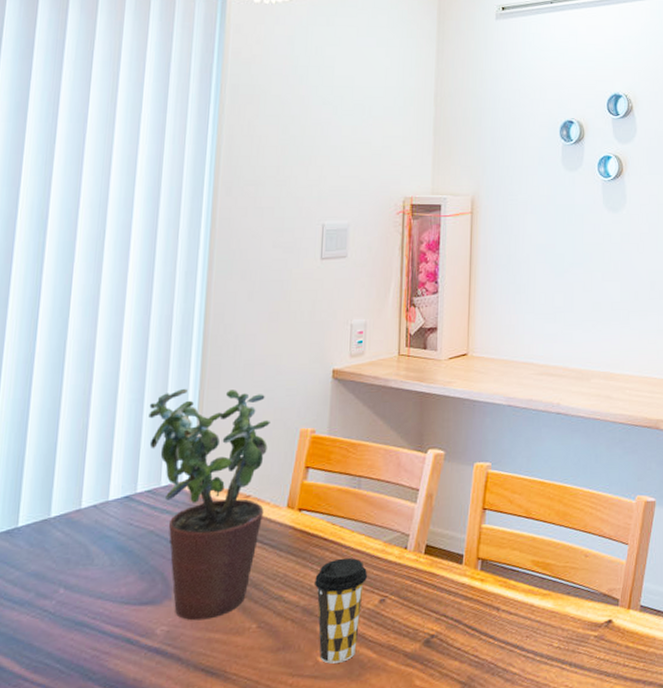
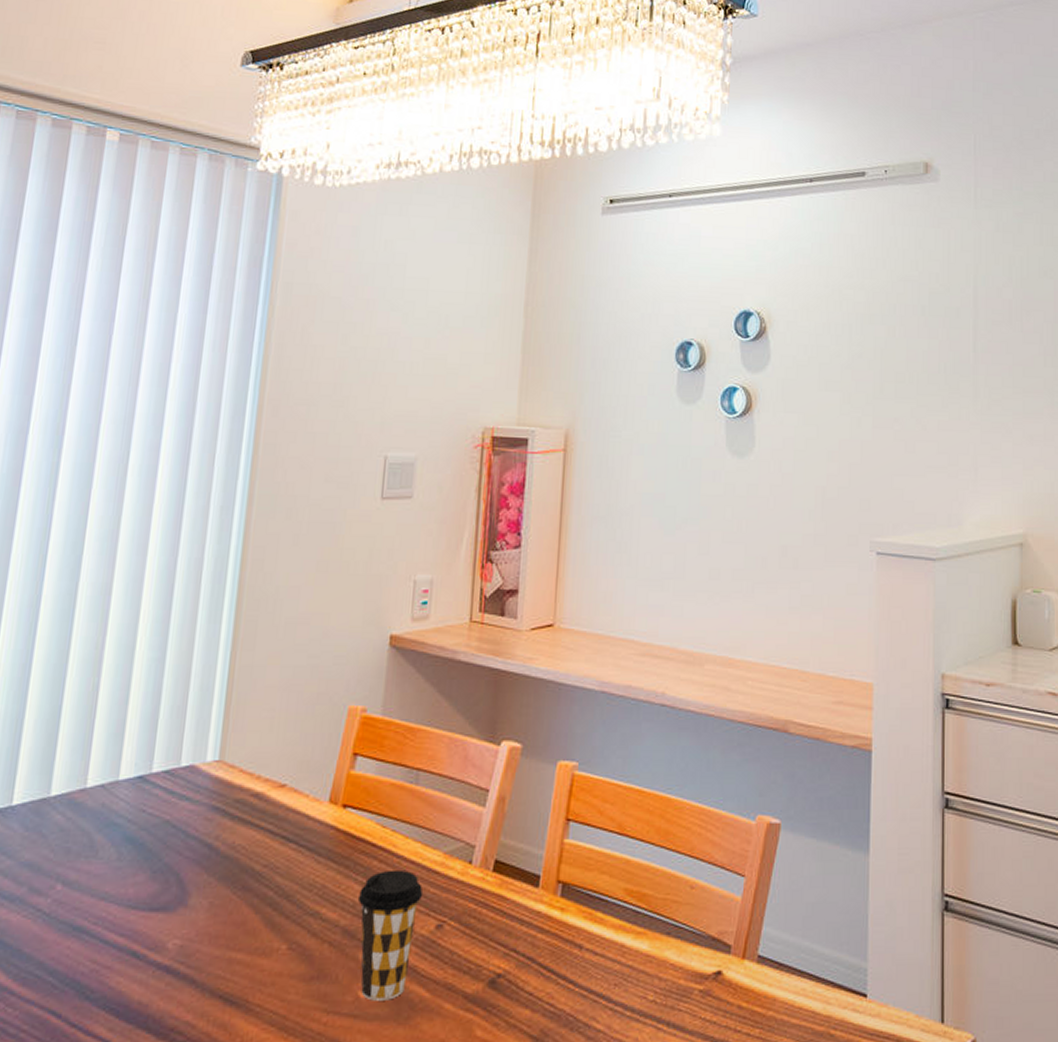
potted plant: present [148,389,270,621] -> none [169,649,313,935]

